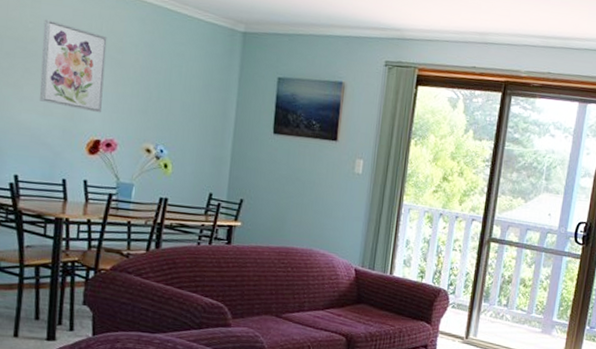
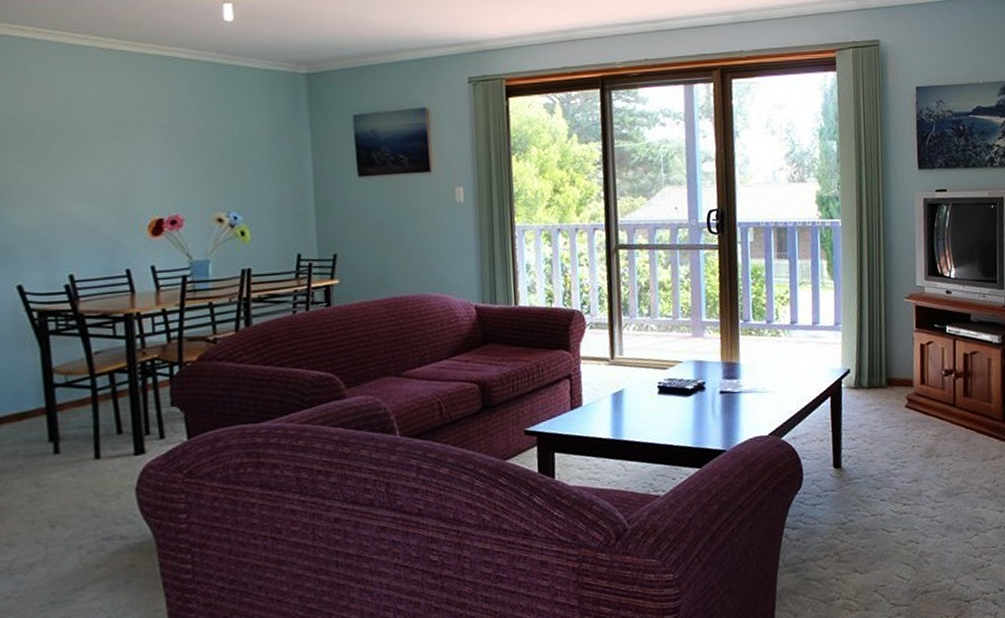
wall art: present [39,19,107,113] -> none [78,97,159,190]

